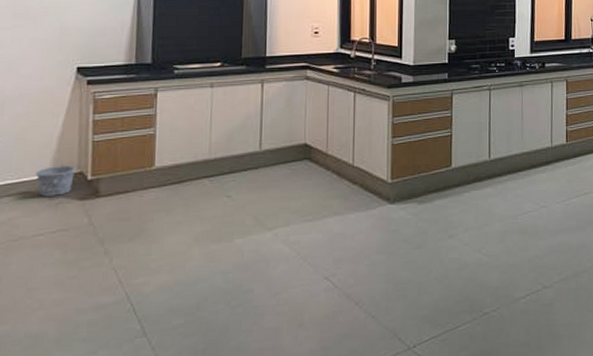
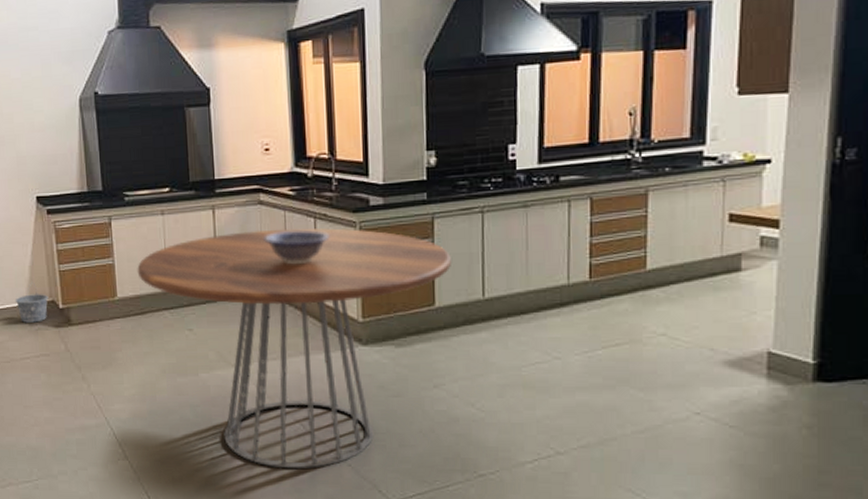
dining table: none [179,101,466,328] -> present [137,228,453,469]
decorative bowl: none [307,103,367,133] -> present [263,230,330,265]

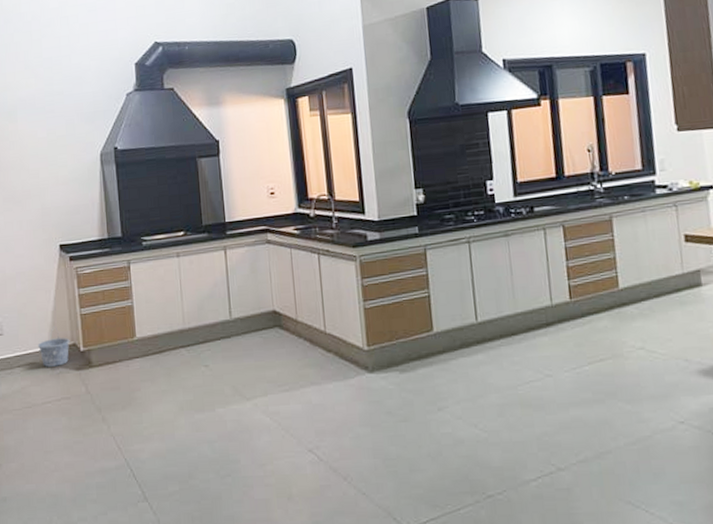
dining table: present [137,228,453,469] -> none [155,262,446,502]
decorative bowl: present [263,230,330,265] -> none [272,265,333,299]

